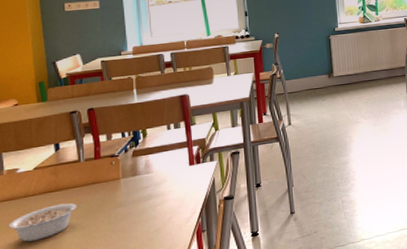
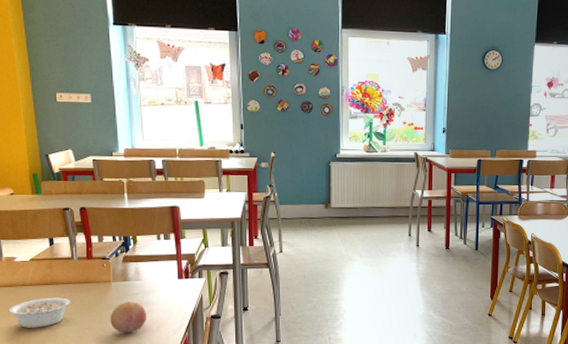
fruit: none [119,195,159,231] -> present [110,301,147,333]

